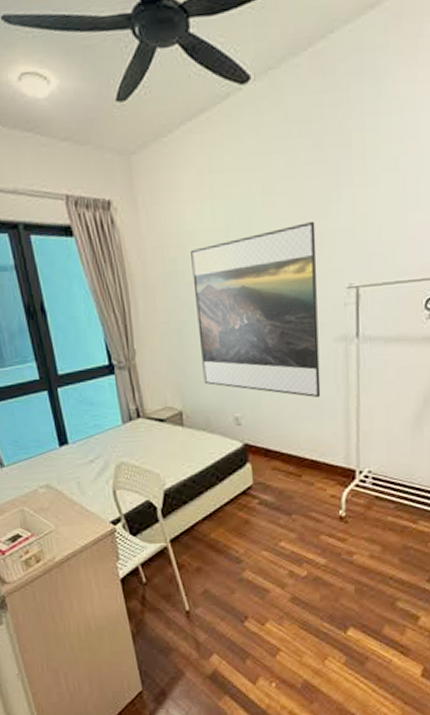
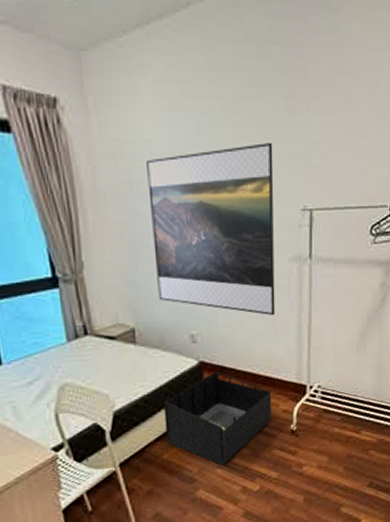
storage bin: none [210,454,319,550] -> present [163,371,272,467]

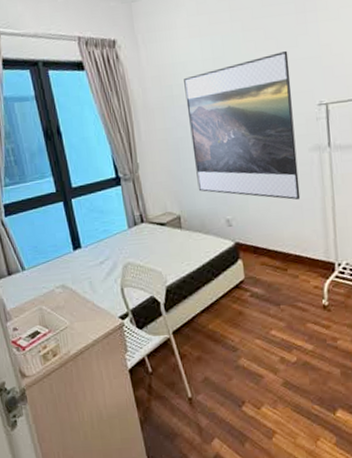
storage bin: present [163,371,272,467] -> none [207,251,303,338]

